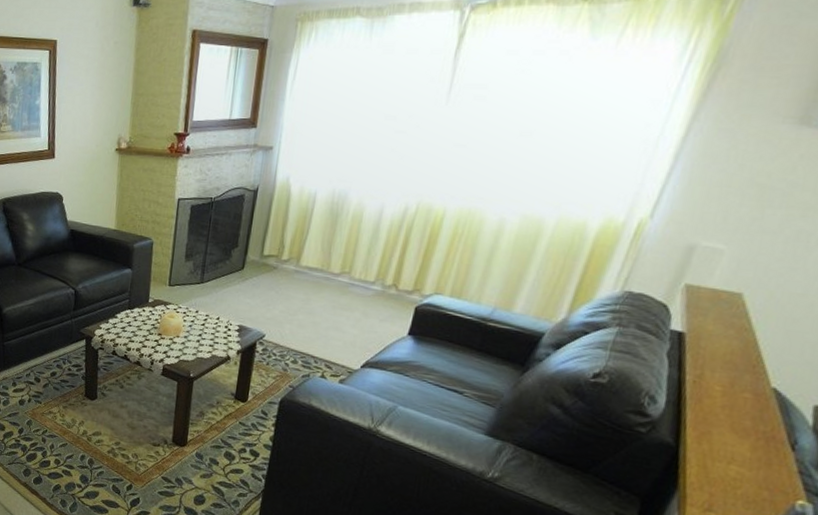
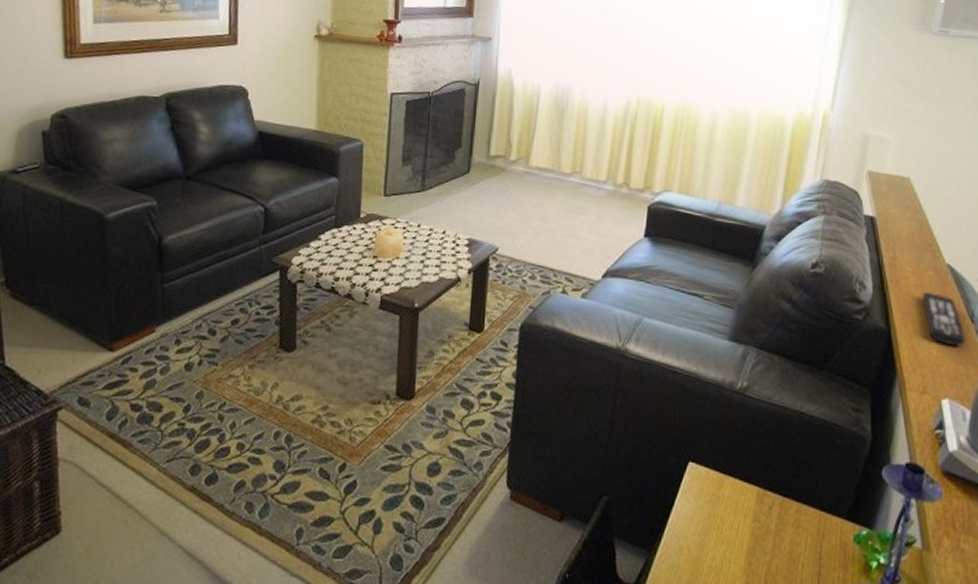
remote control: none [729,412,780,474] -> present [922,291,966,348]

